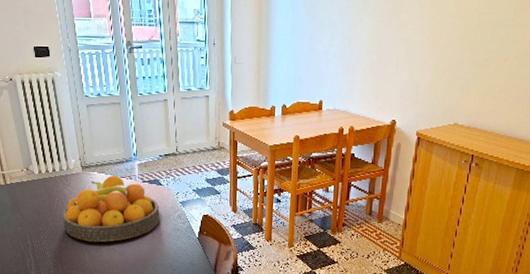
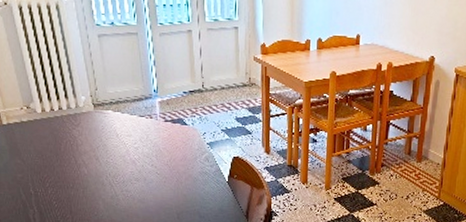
fruit bowl: present [62,175,160,243] -> none [71,114,185,189]

